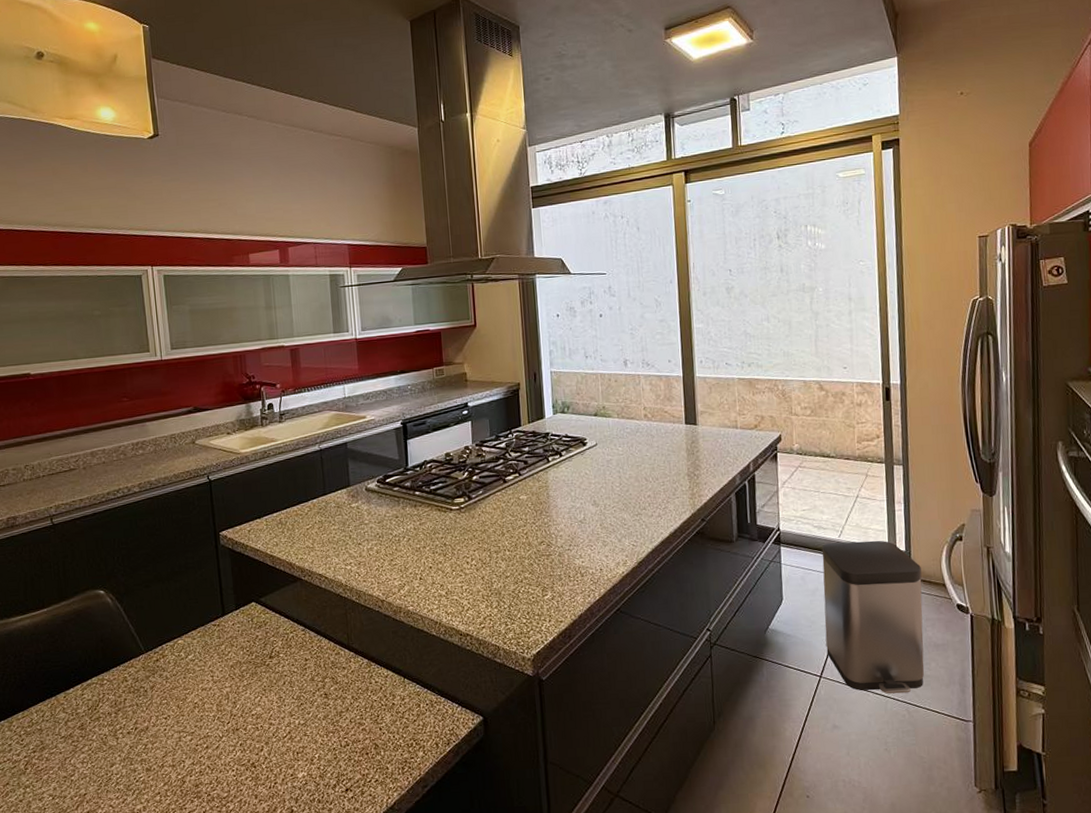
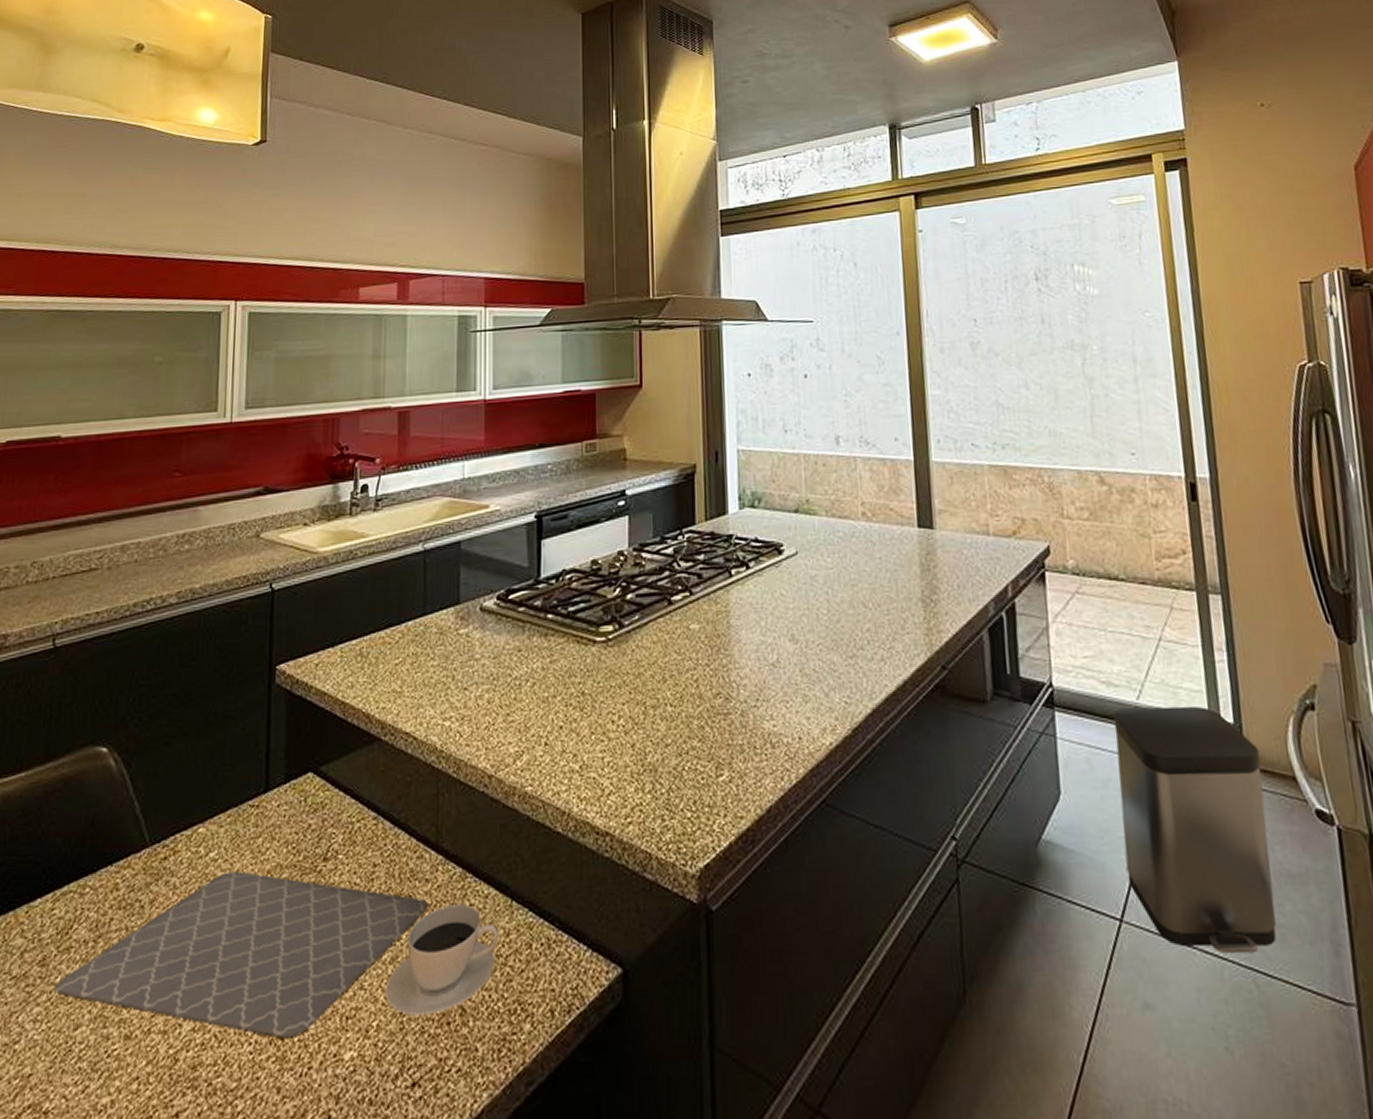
placemat: none [93,667,347,767] -> present [54,871,429,1039]
teacup: none [321,682,397,750] -> present [385,904,499,1016]

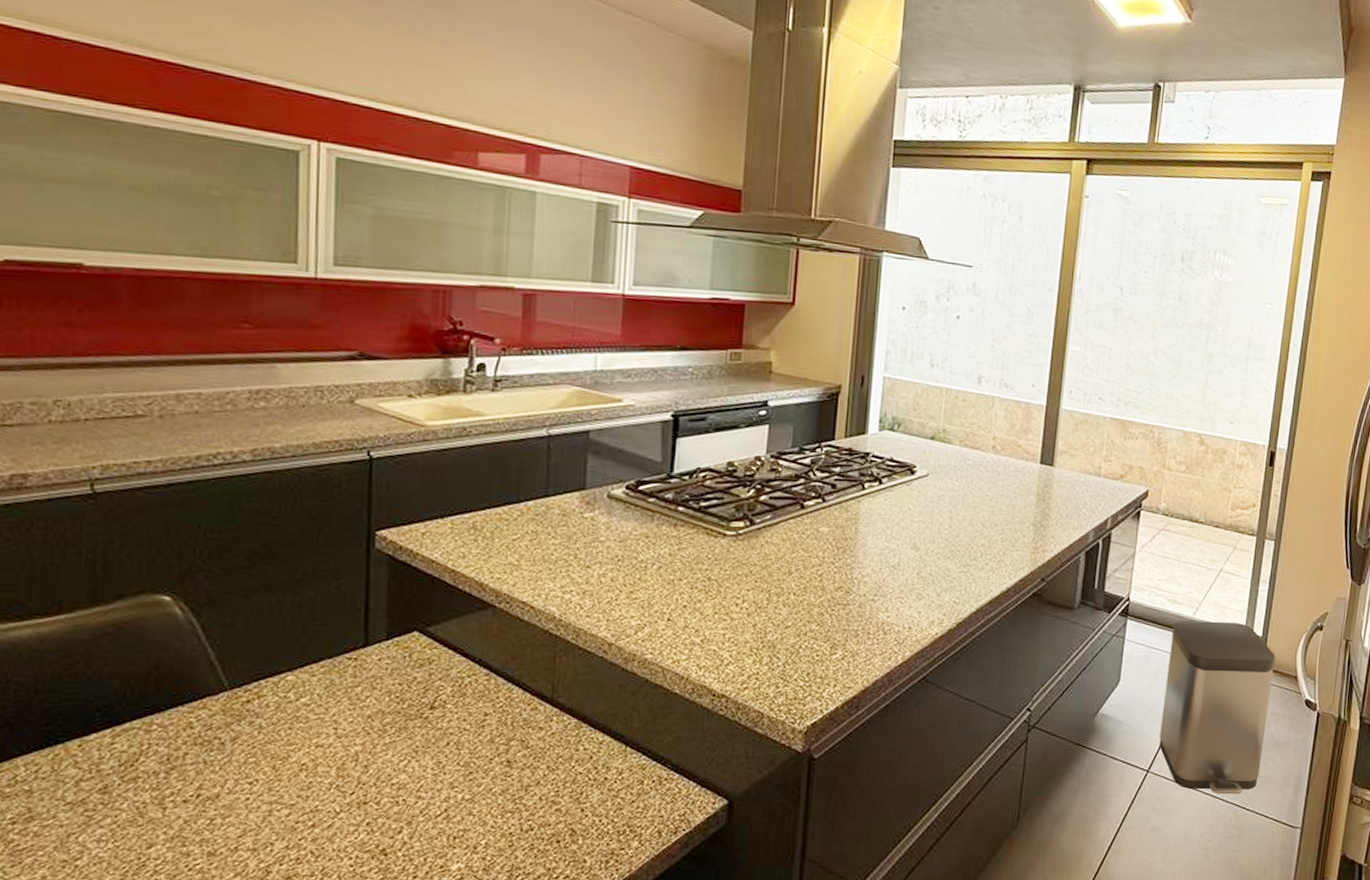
placemat: present [54,871,429,1039] -> none [121,716,542,854]
teacup: present [385,904,499,1016] -> none [494,749,612,836]

